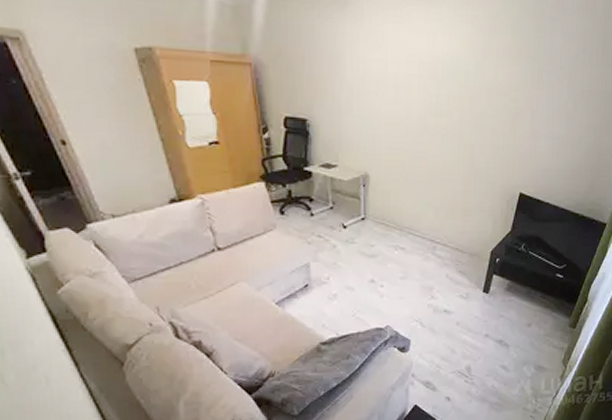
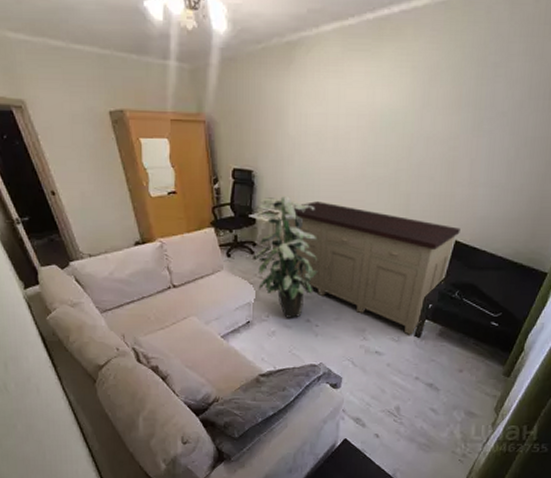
indoor plant: none [310,147,382,279] -> present [254,196,318,318]
sideboard: none [345,153,524,291] -> present [286,201,460,335]

